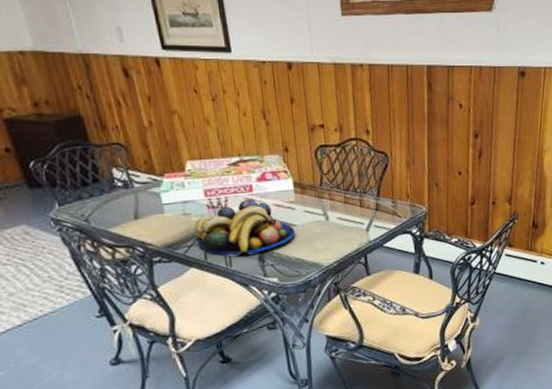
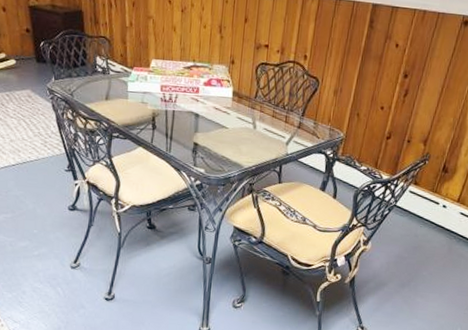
fruit bowl: present [194,198,296,258] -> none [148,98,227,146]

